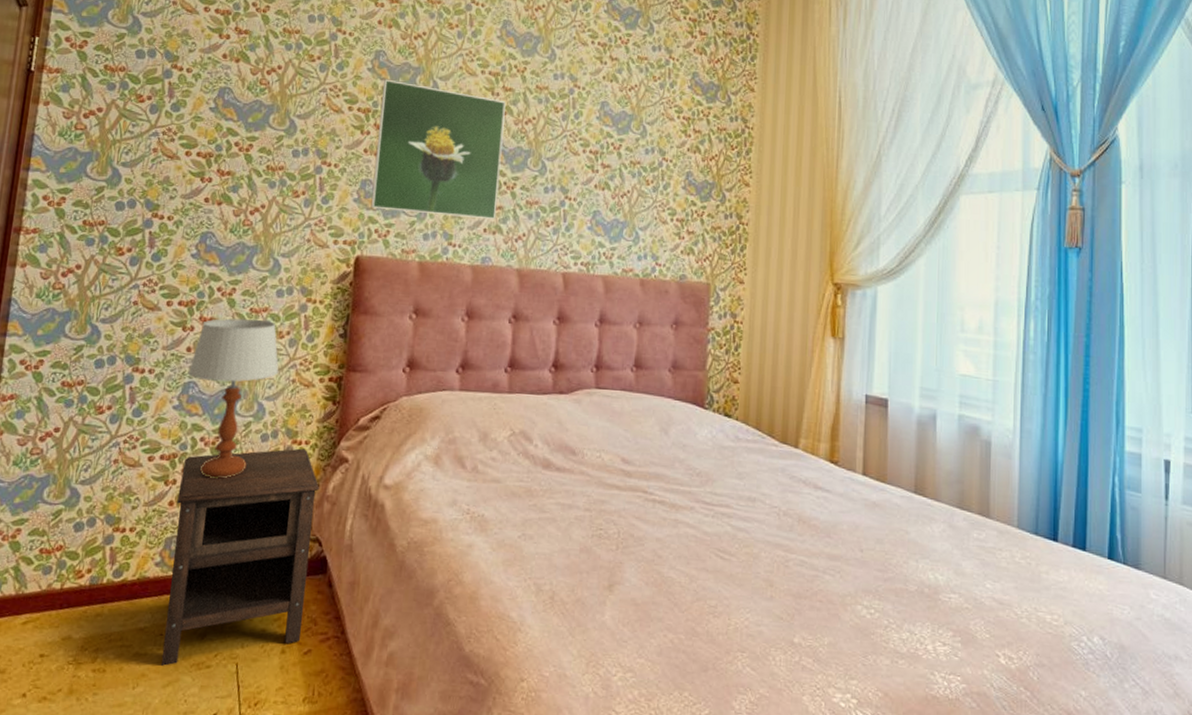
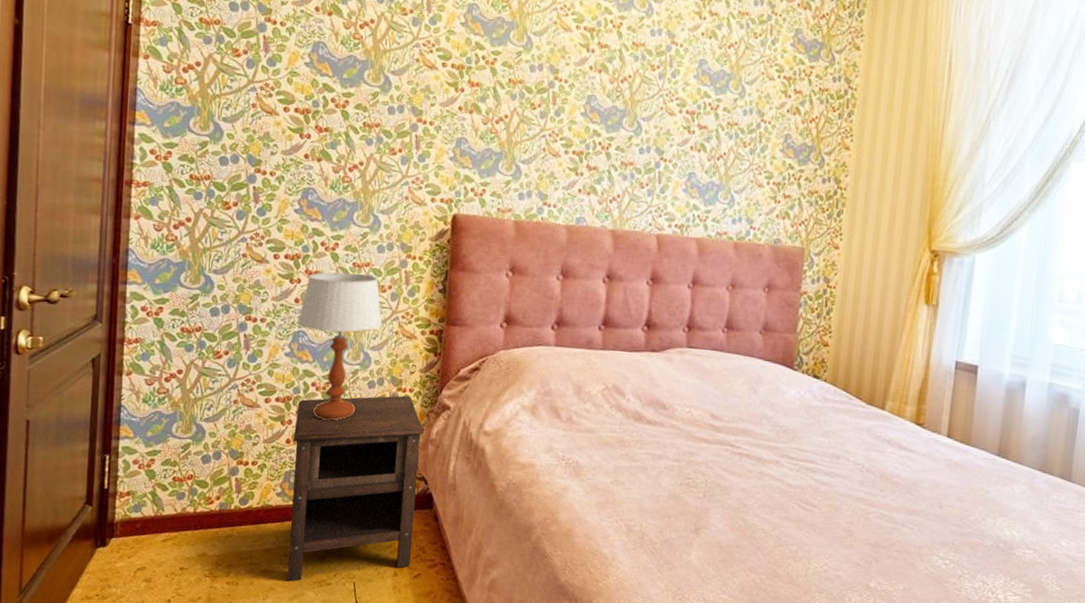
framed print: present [370,79,506,220] -> none [466,34,601,181]

